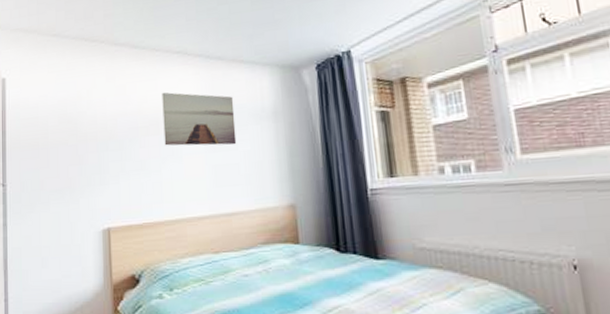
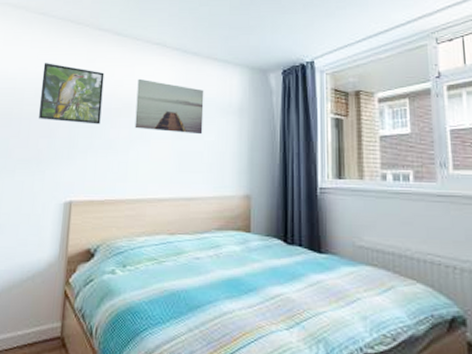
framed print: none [63,86,129,147] -> present [39,63,105,125]

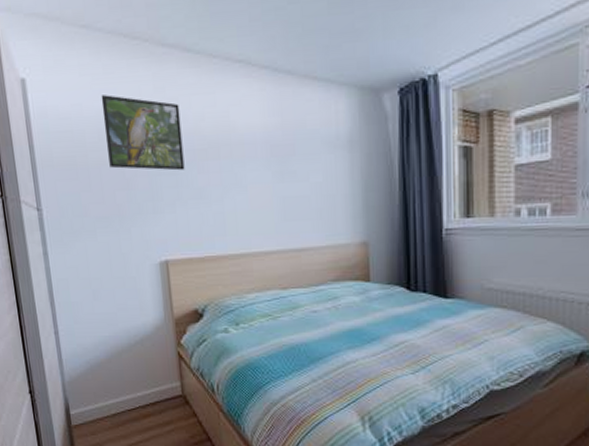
wall art: present [135,78,204,135] -> none [222,109,308,176]

